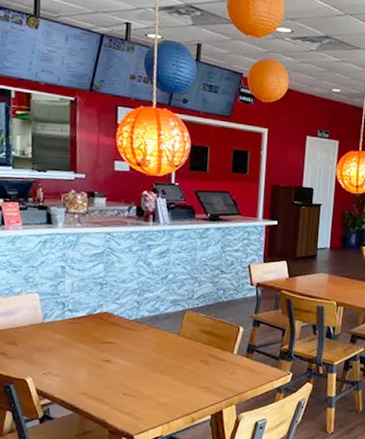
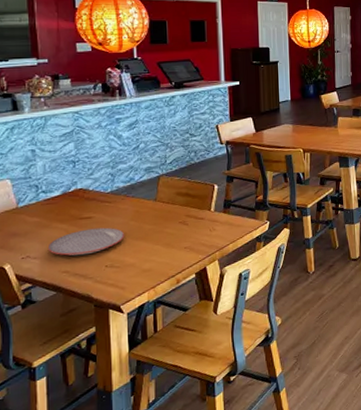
plate: none [68,354,145,380] -> present [47,227,125,256]

